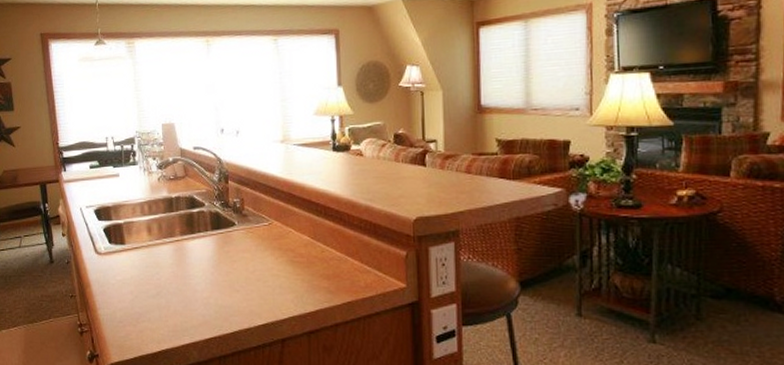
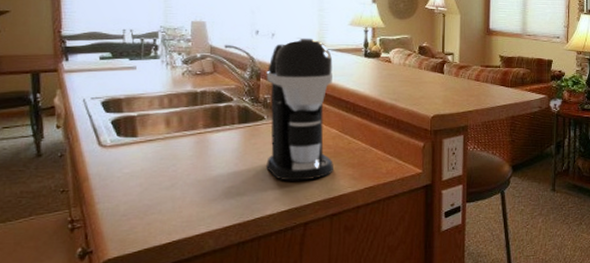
coffee maker: none [233,133,308,293] -> present [266,38,333,181]

